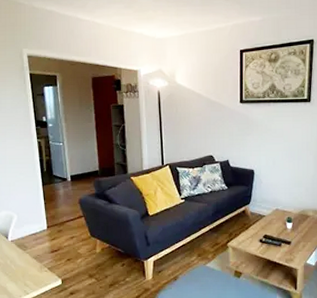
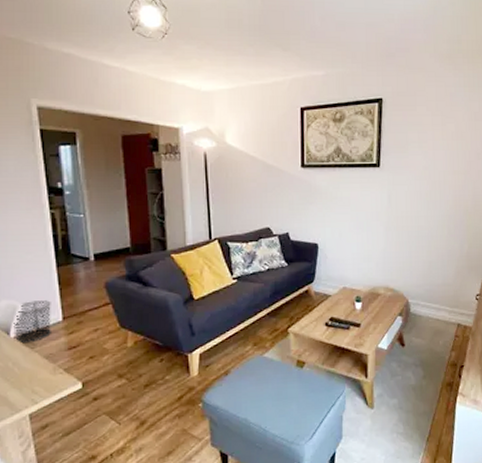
waste bin: none [11,212,38,246] -> present [14,300,51,344]

